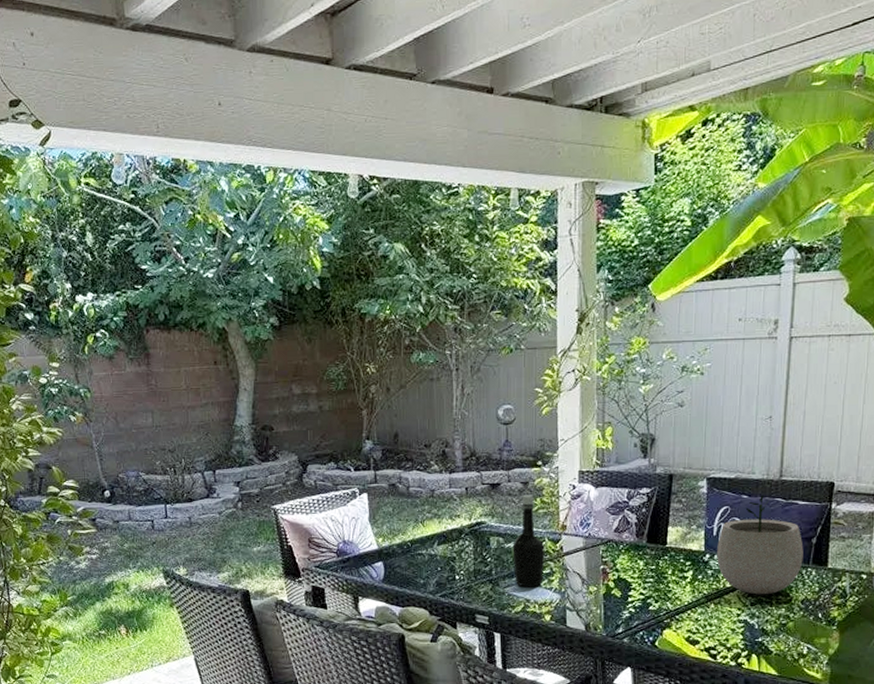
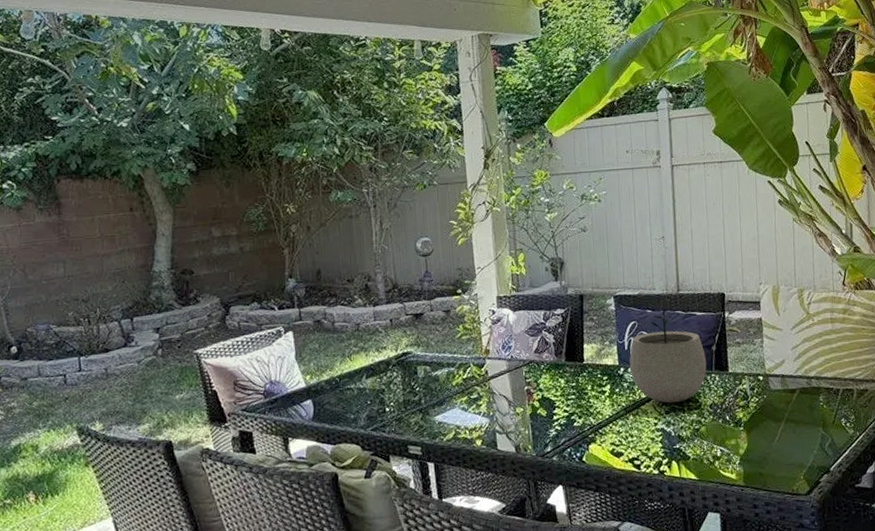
bottle: present [512,495,545,587] -> none [439,322,472,414]

